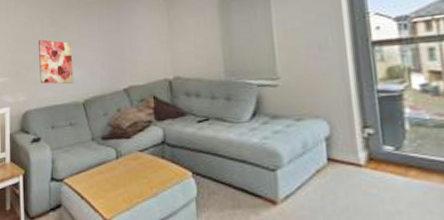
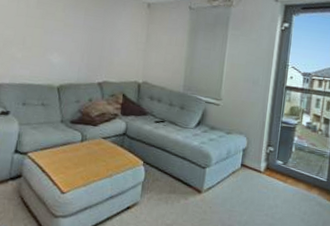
wall art: present [39,39,74,85] -> none [17,18,55,68]

